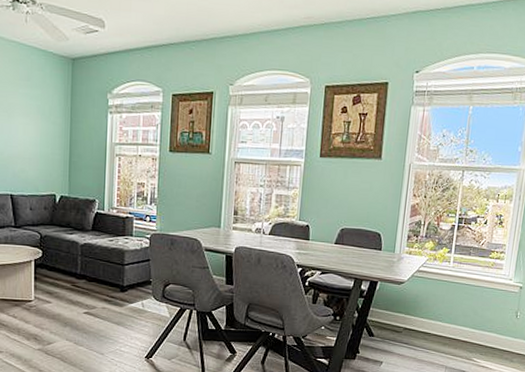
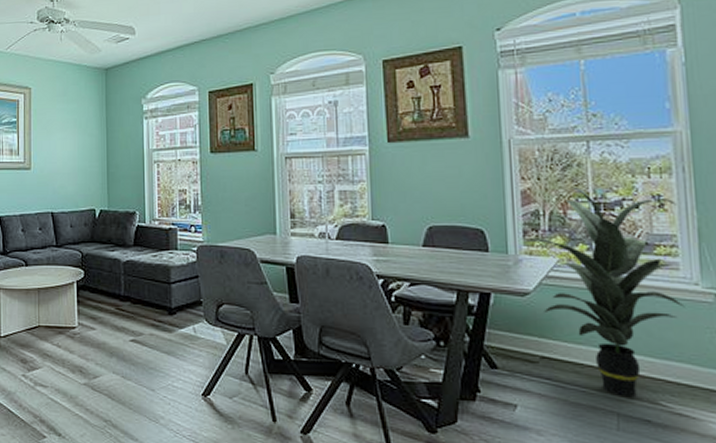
indoor plant: none [407,204,510,355] -> present [523,186,685,397]

